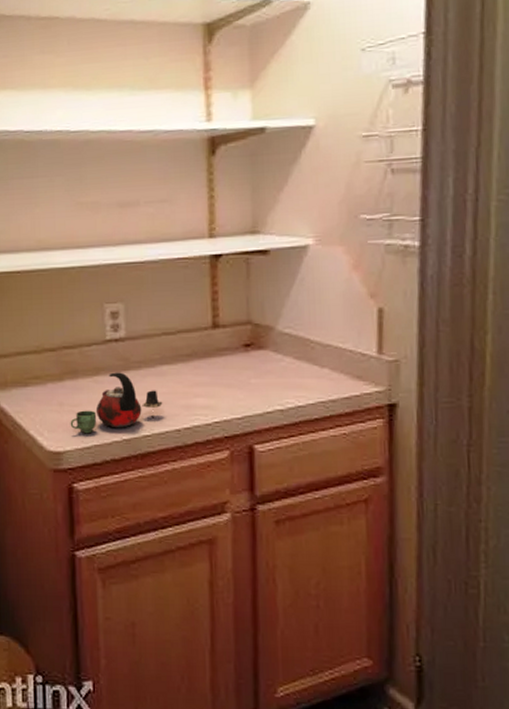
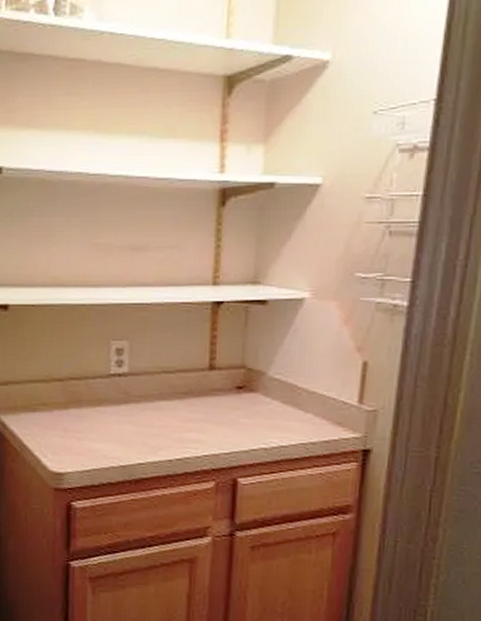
kettle: present [70,372,163,434] -> none [72,404,158,459]

